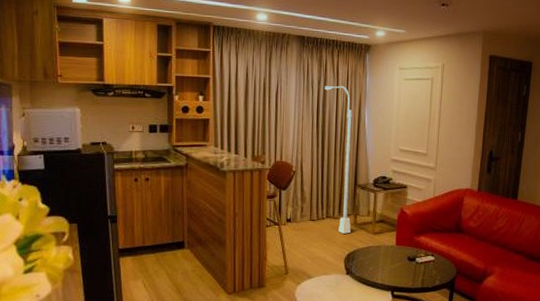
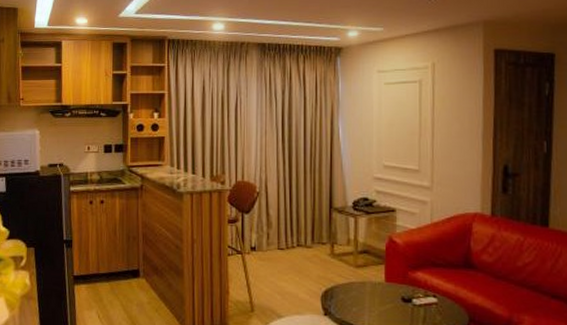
floor lamp: present [324,85,353,234] -> none [290,94,327,266]

